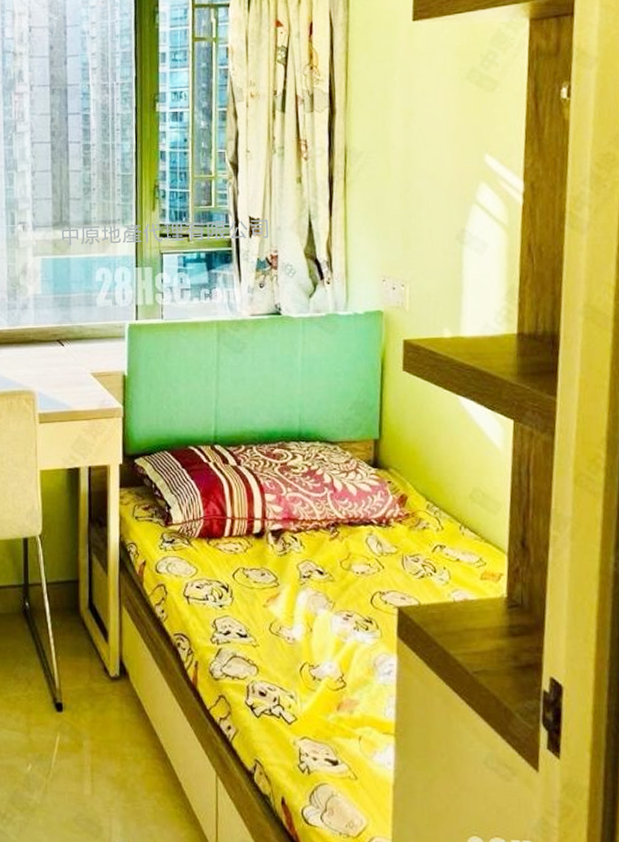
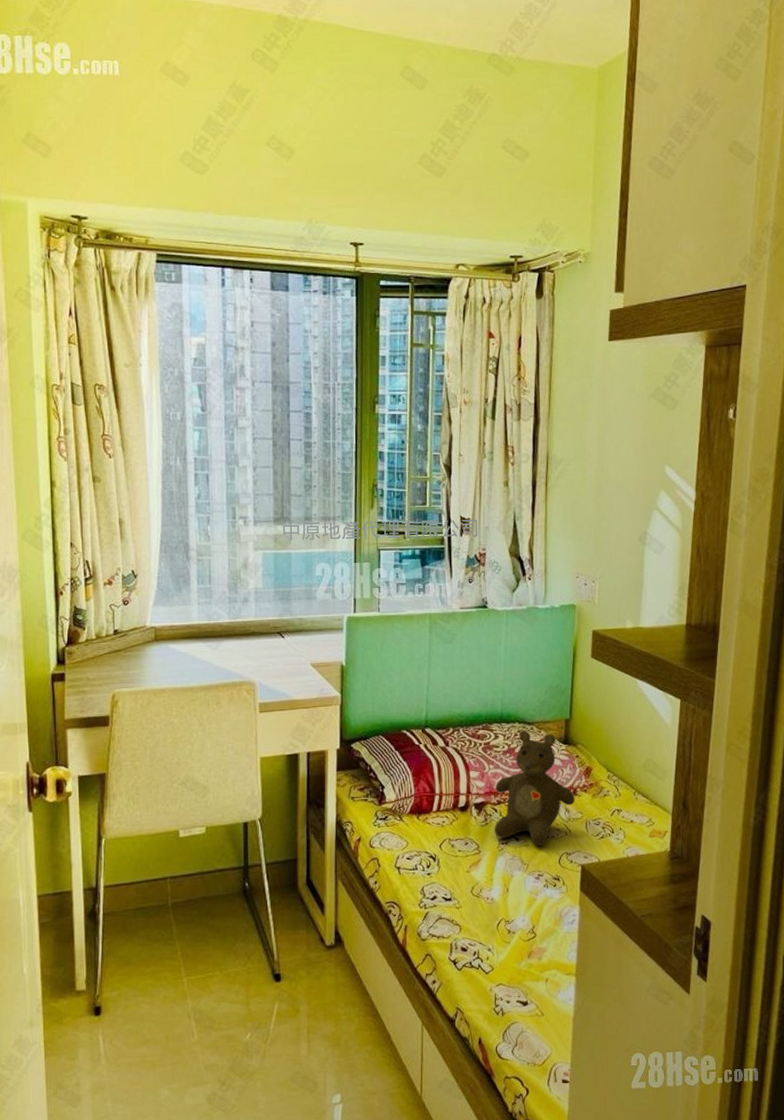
teddy bear: none [294,450,388,582] -> present [495,730,575,846]

